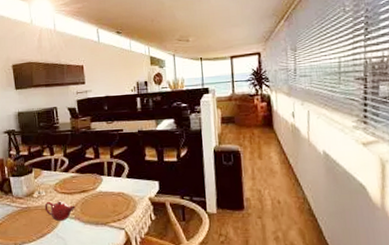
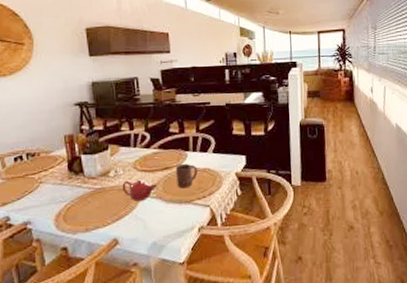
cup: none [91,187,113,211] -> present [175,163,198,189]

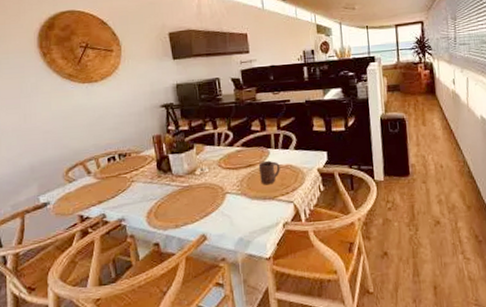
teapot: present [122,179,157,201] -> none [208,177,241,198]

